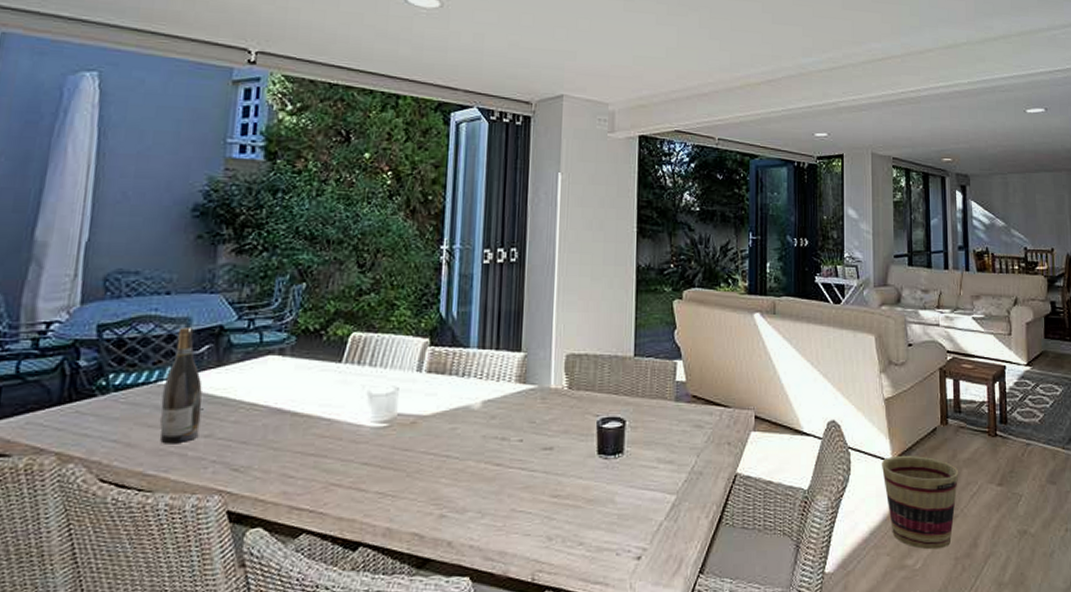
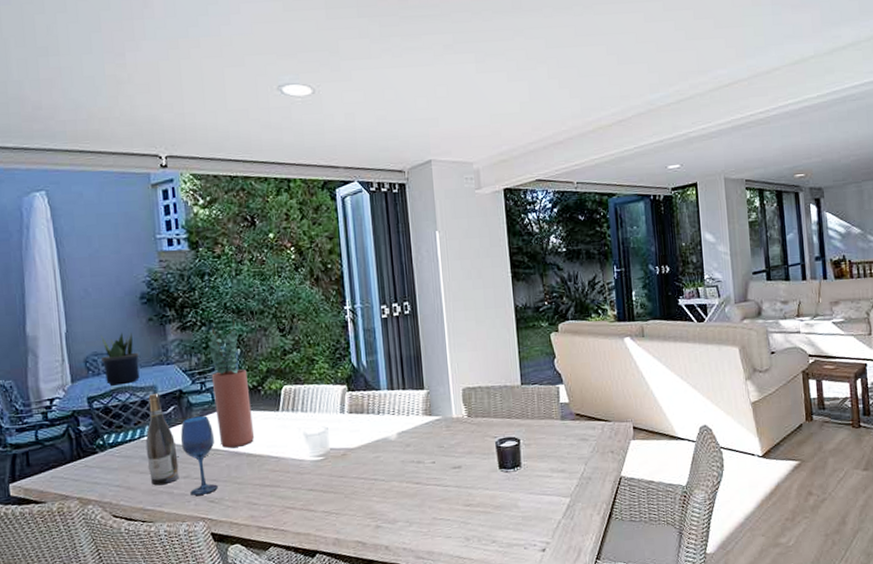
planter: none [126,248,177,313] -> present [101,332,140,385]
wineglass: none [209,361,255,460] -> present [180,416,218,495]
vase: none [260,247,310,403] -> present [208,319,255,448]
basket: present [881,456,959,550] -> none [751,450,826,529]

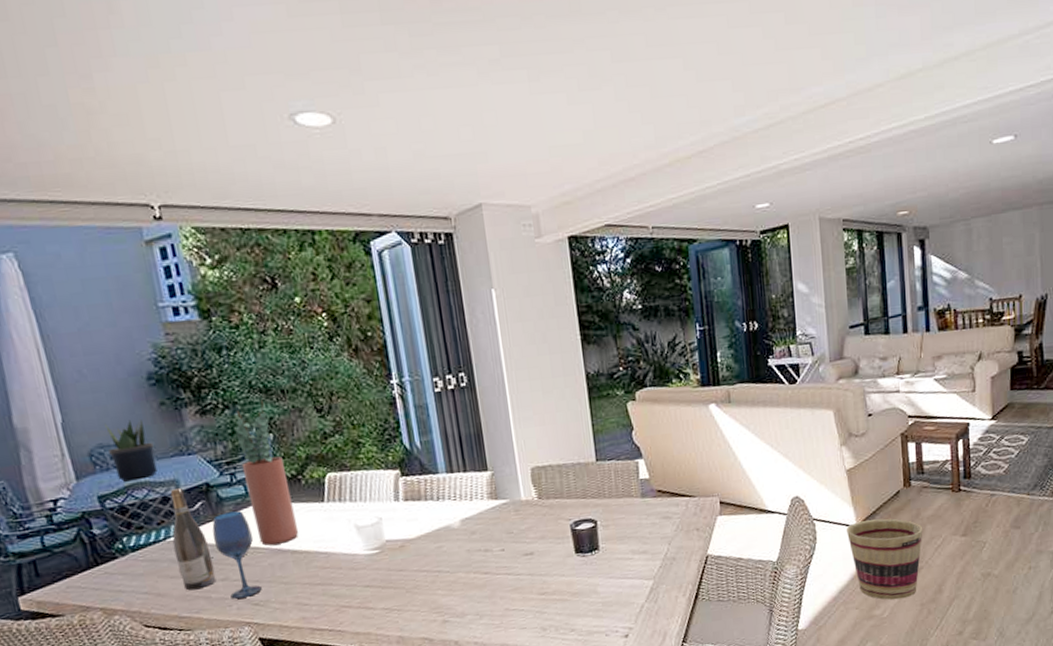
basket: none [751,450,826,529] -> present [846,518,923,600]

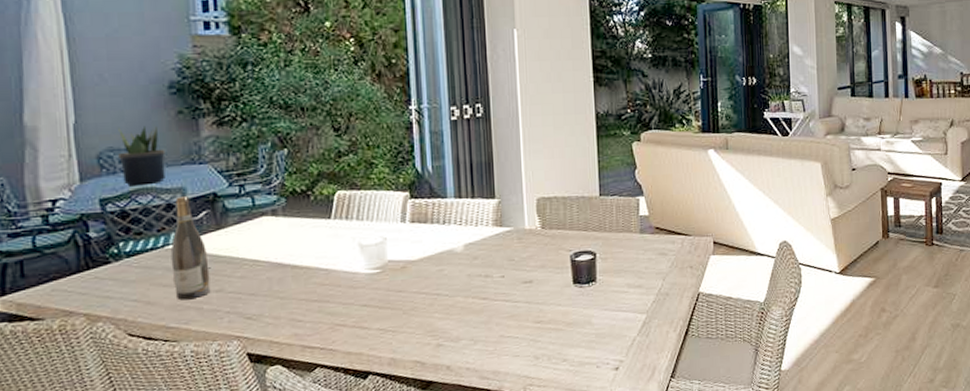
wineglass: present [212,511,262,599] -> none [213,222,257,311]
vase: present [234,400,299,546] -> none [250,115,302,259]
basket: present [846,518,923,600] -> none [829,267,899,345]

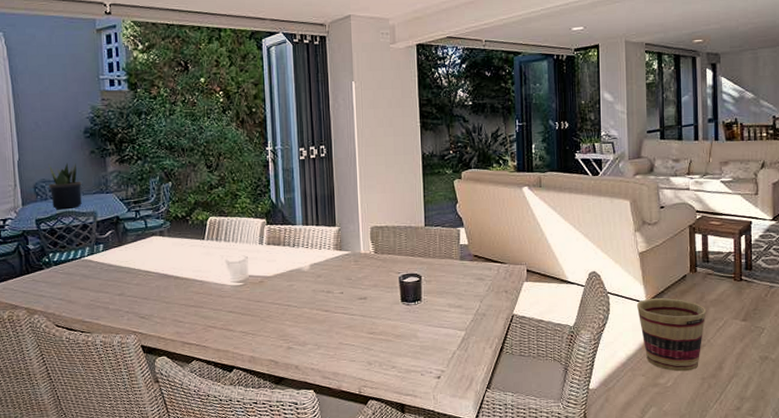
wine bottle: present [170,196,211,301] -> none [85,219,115,301]
basket: none [829,267,899,345] -> present [636,298,706,372]

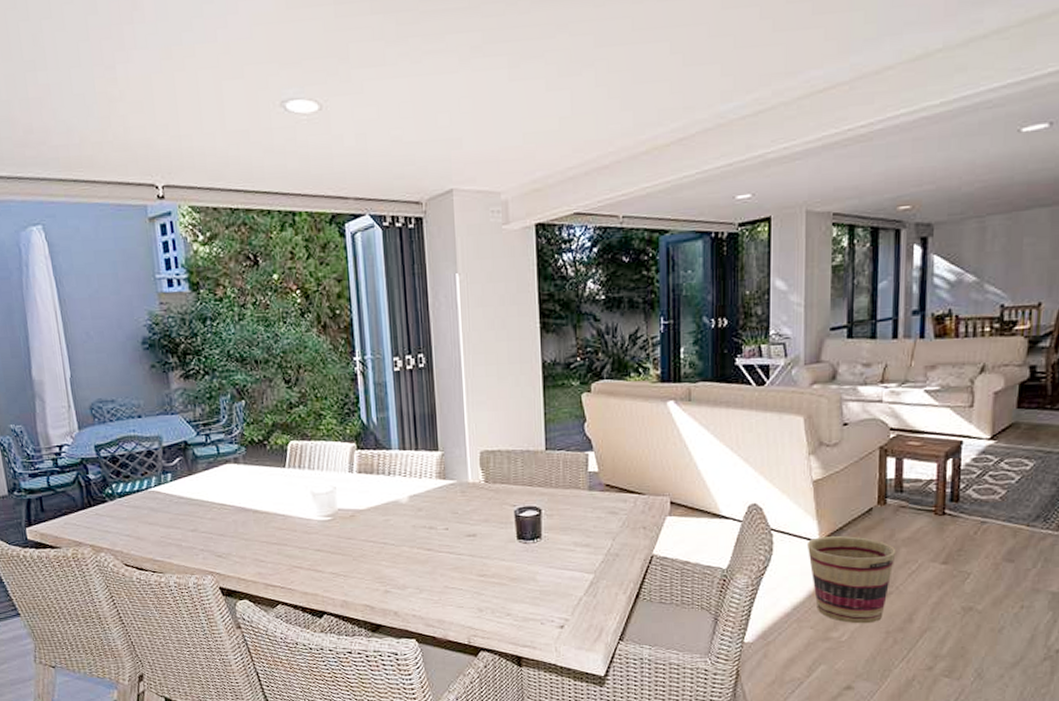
planter: present [49,162,82,210] -> none [105,379,145,434]

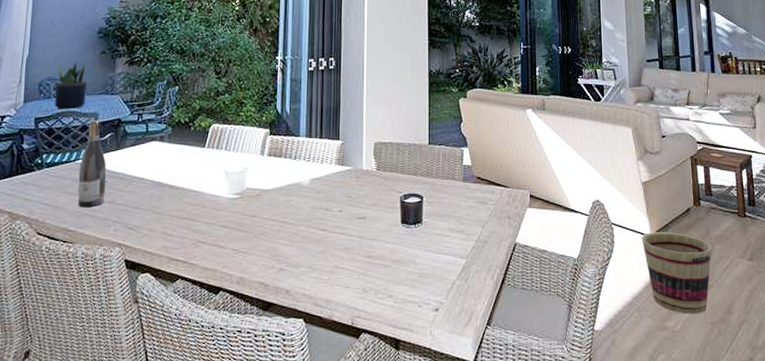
planter: none [105,379,145,434] -> present [54,61,88,109]
wine bottle: none [152,444,187,537] -> present [77,120,107,208]

